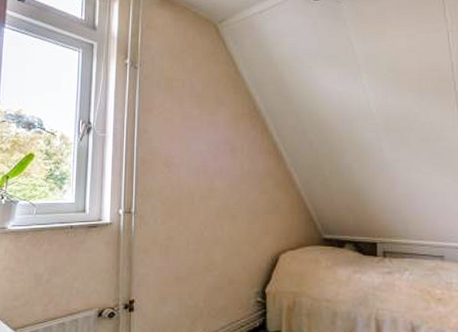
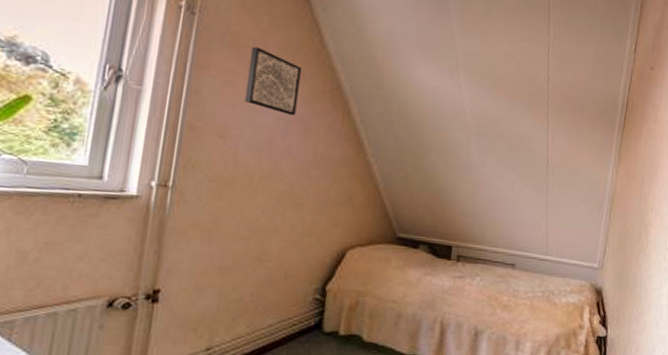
wall art: none [181,86,223,139] -> present [245,46,302,116]

